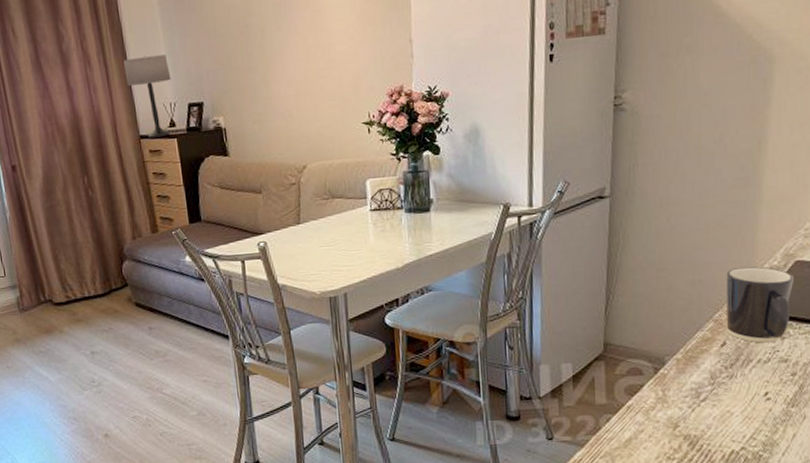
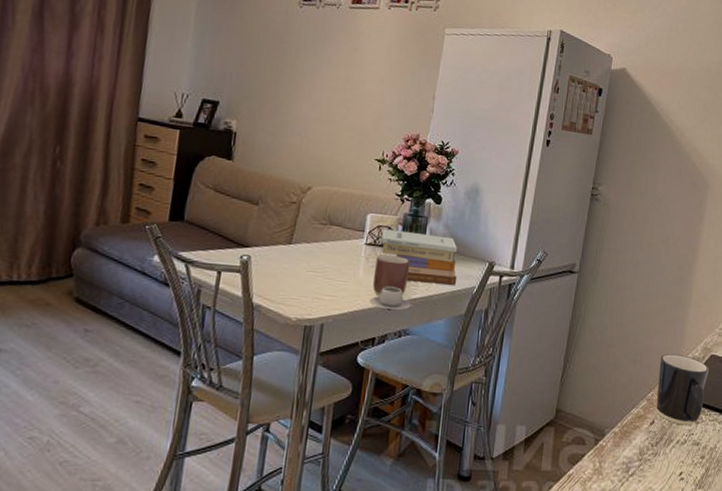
table lamp: present [123,54,171,138] -> none [139,38,192,126]
books: none [384,186,472,239] -> present [381,228,458,285]
mug: none [384,216,421,258] -> present [373,255,411,295]
teacup: none [386,246,428,271] -> present [370,286,411,311]

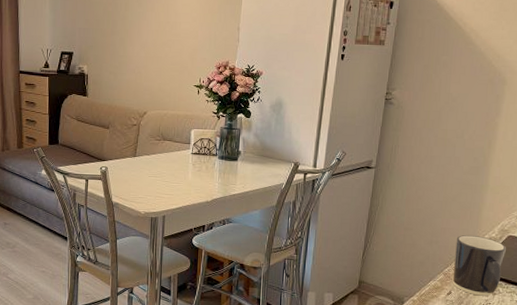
teacup: present [370,286,411,311] -> none [199,185,231,204]
mug: present [373,255,411,295] -> none [200,161,229,193]
books: present [381,228,458,285] -> none [204,140,268,183]

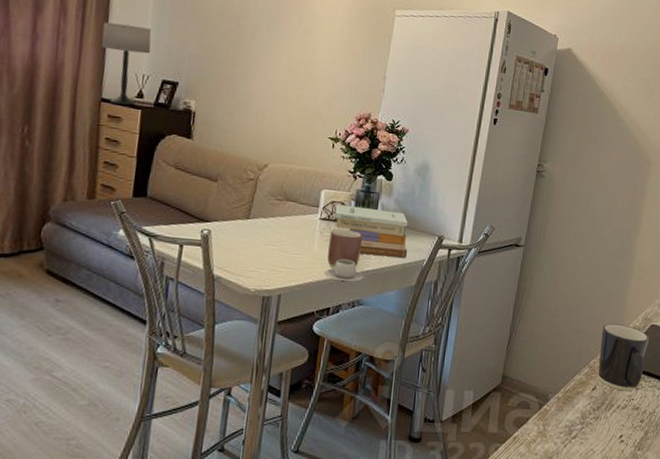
table lamp: none [15,10,51,74] -> present [101,21,152,106]
teacup: none [199,185,231,204] -> present [324,259,364,282]
mug: none [200,161,229,193] -> present [327,229,363,268]
books: none [204,140,268,183] -> present [335,204,409,258]

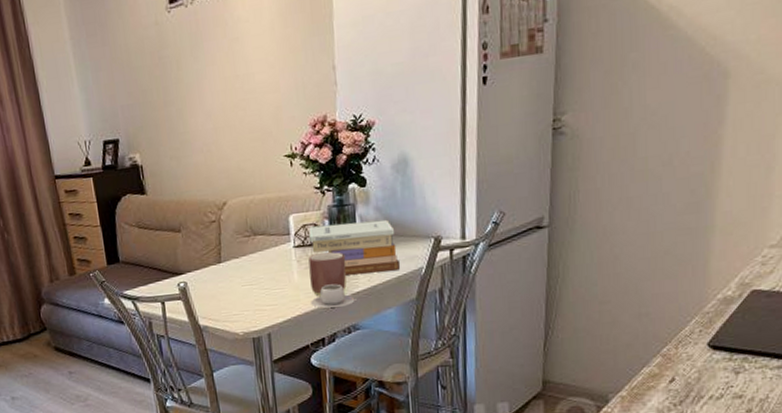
table lamp: present [101,21,152,106] -> none [36,91,86,178]
mug: present [597,323,650,391] -> none [674,297,751,378]

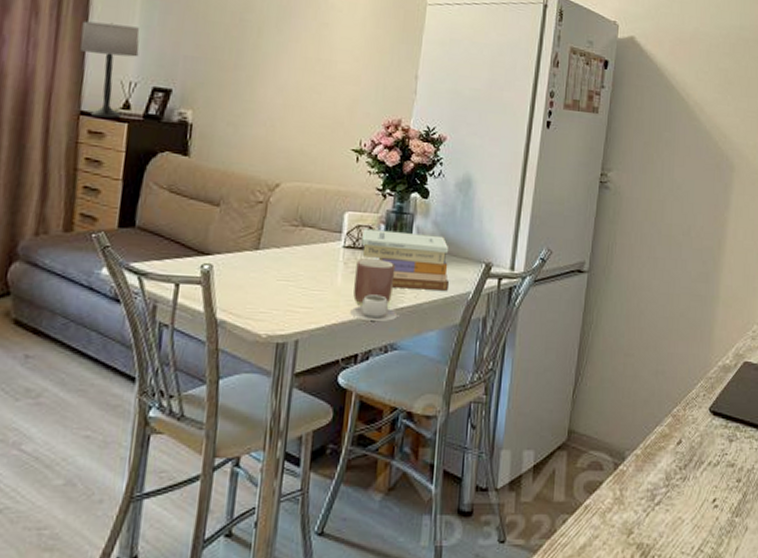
table lamp: none [36,91,86,178] -> present [80,21,140,119]

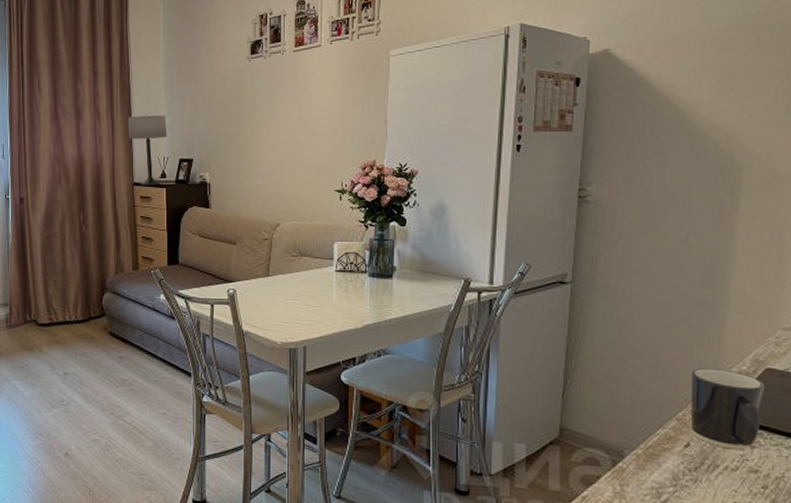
teacup: present [350,294,398,323] -> none [346,309,387,332]
mug: present [353,258,396,305] -> none [348,280,382,318]
books: present [361,228,450,291] -> none [350,255,432,304]
mug: none [682,362,743,444] -> present [690,368,766,450]

